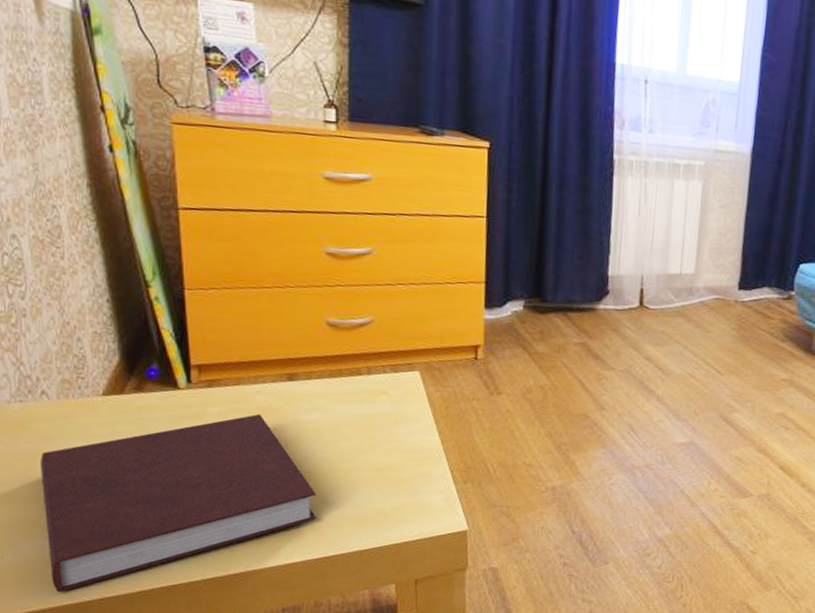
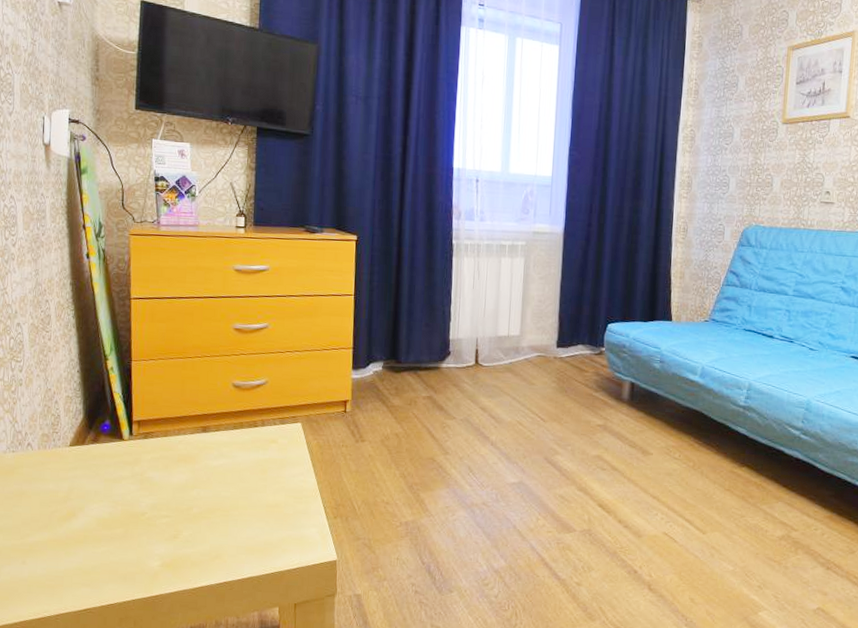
notebook: present [41,413,317,593] -> none [22,460,221,609]

